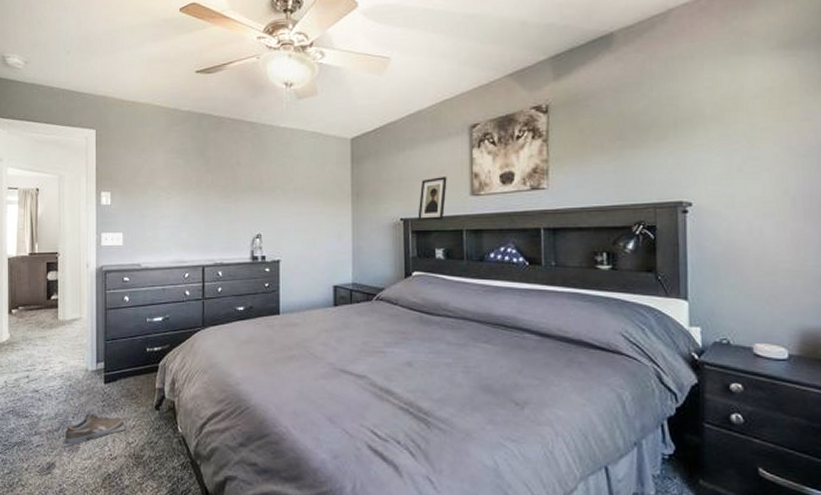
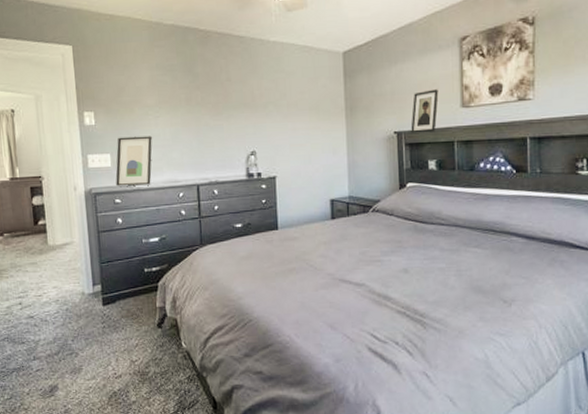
shoe: present [62,413,126,447] -> none [63,335,129,370]
picture frame: none [126,216,164,266] -> present [115,136,153,187]

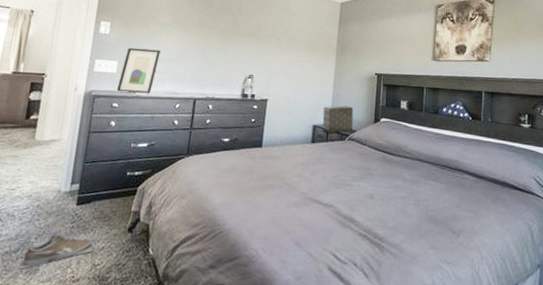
shoe: none [63,335,129,370] -> present [18,235,94,269]
decorative box: none [339,173,377,207] -> present [322,105,354,134]
picture frame: present [411,89,439,133] -> none [389,42,415,78]

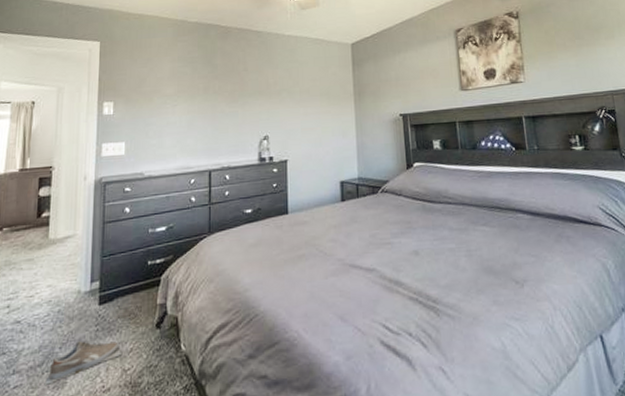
picture frame: present [117,47,162,94] -> none [128,123,169,175]
decorative box: present [322,105,354,134] -> none [349,154,385,188]

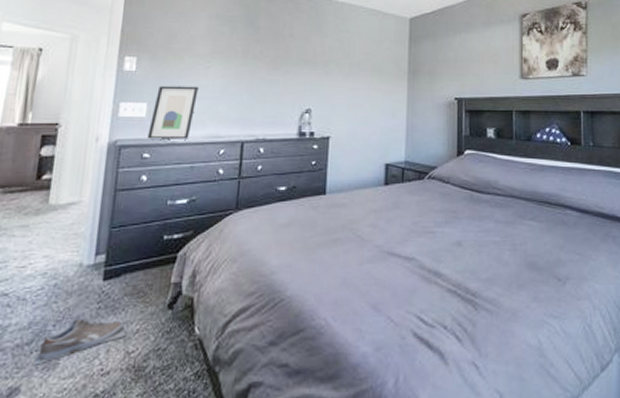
picture frame: none [128,123,169,175] -> present [147,85,200,141]

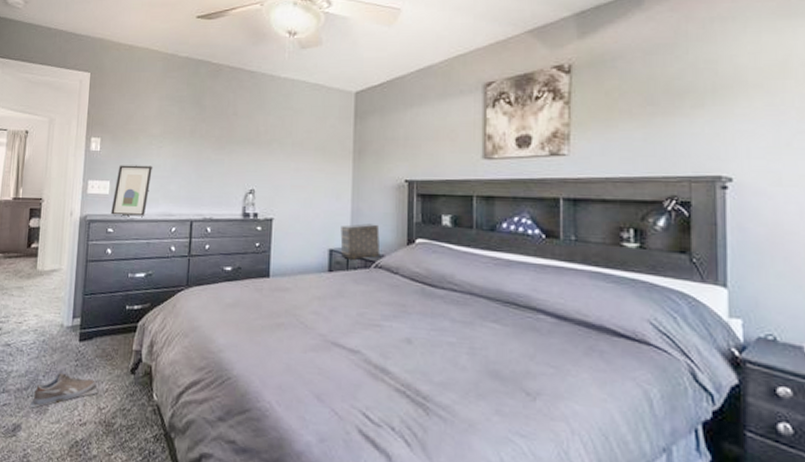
decorative box: none [396,138,433,172] -> present [340,223,381,260]

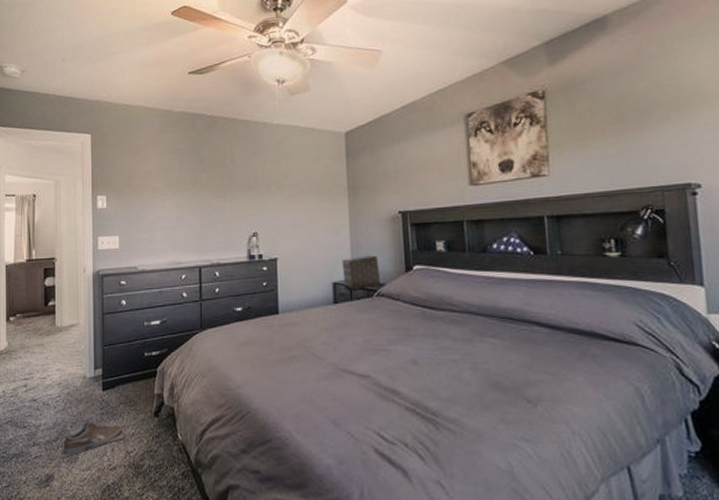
picture frame: present [111,165,153,217] -> none [122,218,159,269]

